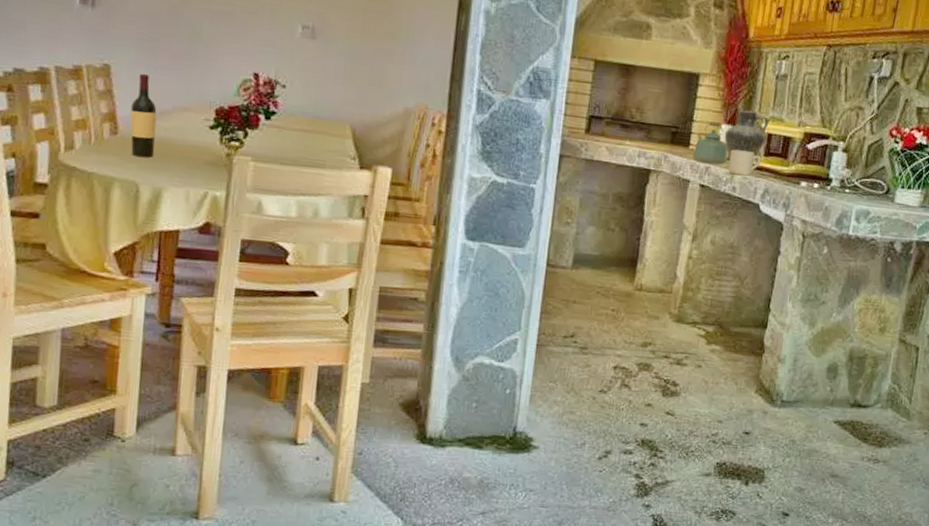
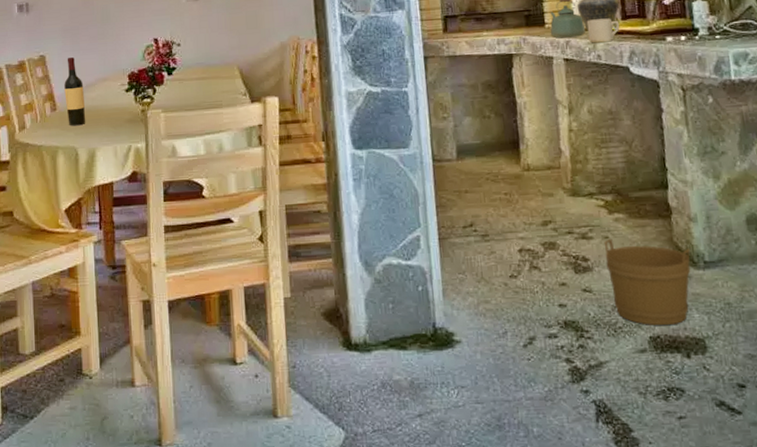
bucket: none [692,367,772,455] -> present [603,238,691,326]

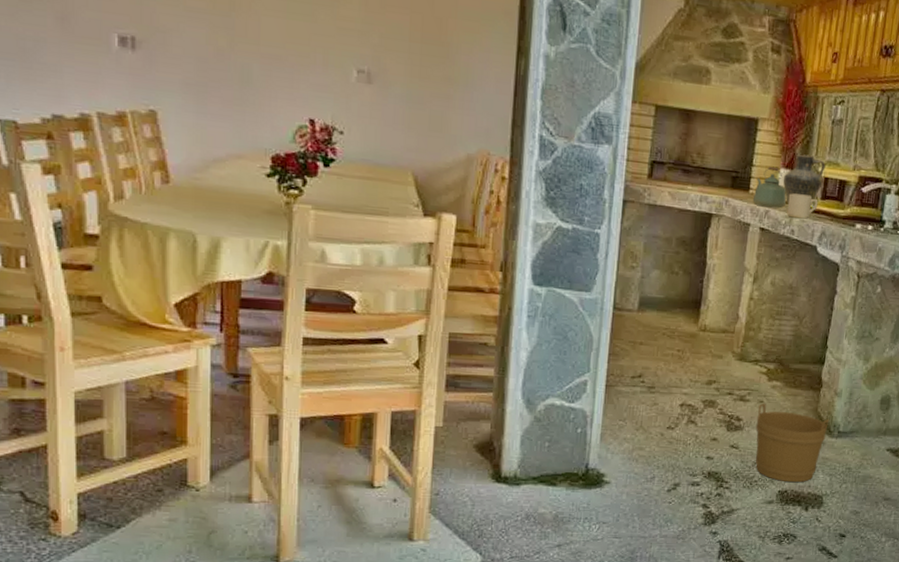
wine bottle: present [64,57,86,126] -> none [182,120,211,207]

